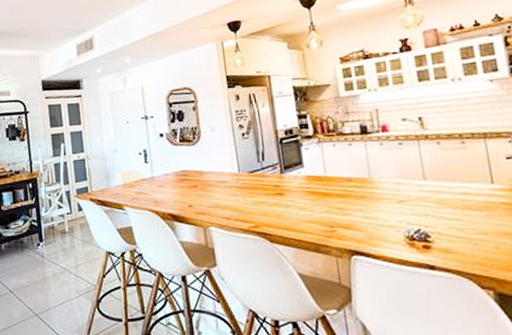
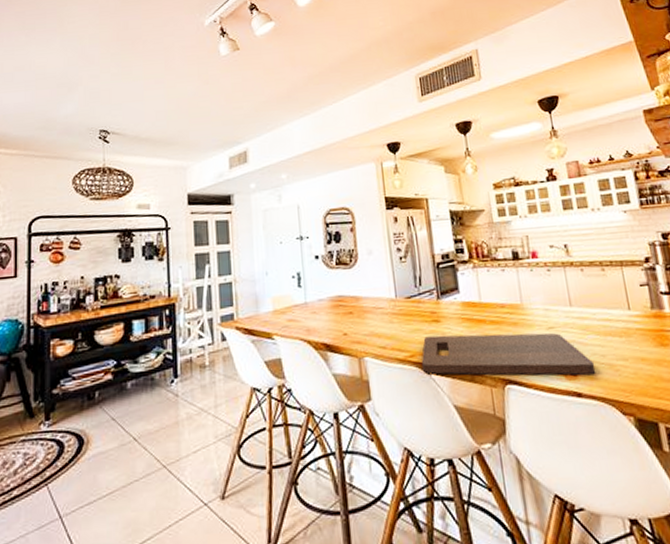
cutting board: none [265,206,452,249] -> present [421,333,596,376]

